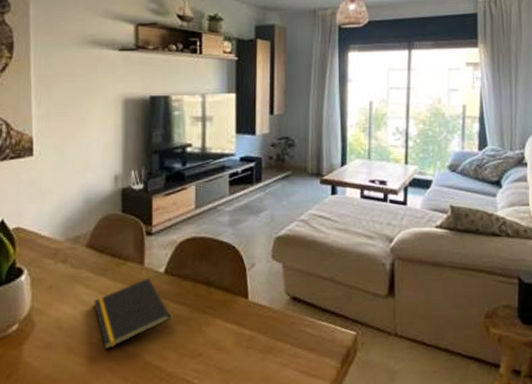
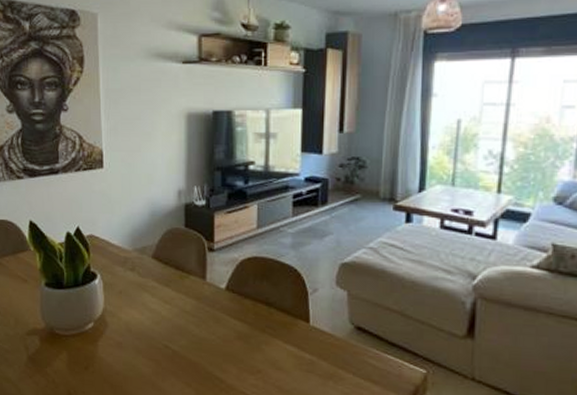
notepad: present [94,277,170,350] -> none [159,292,231,356]

